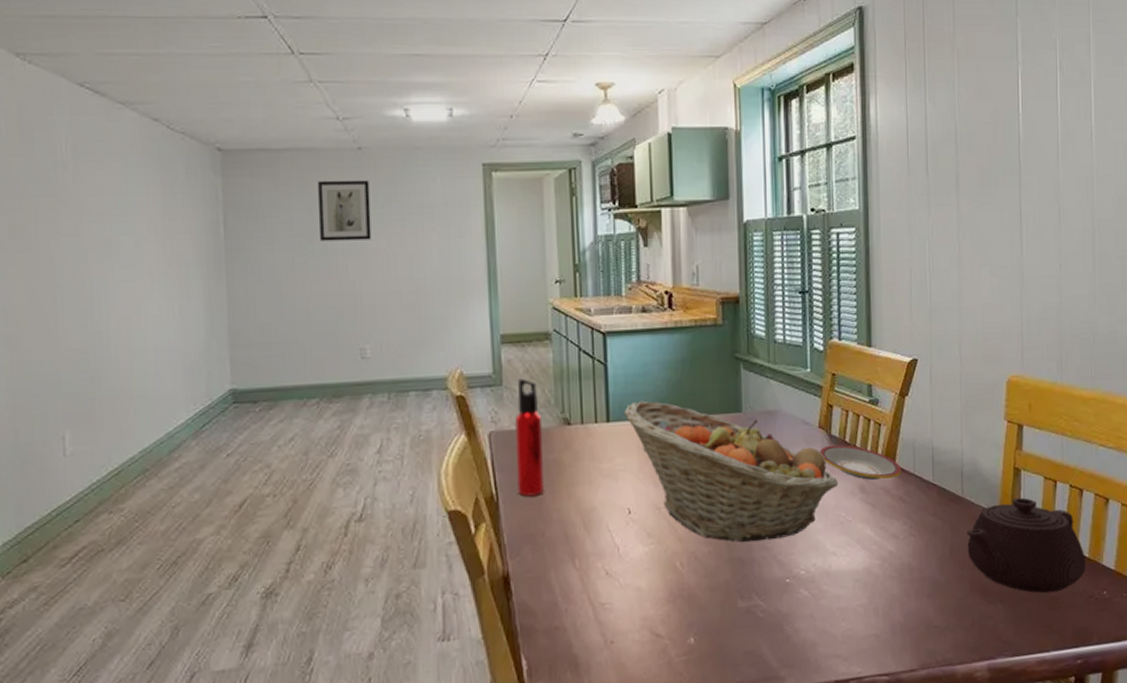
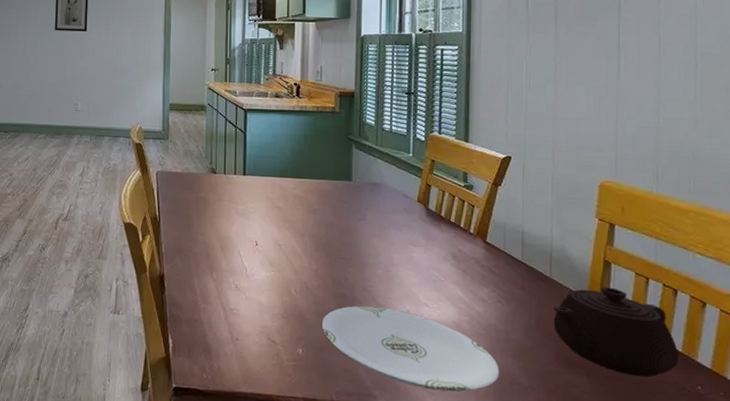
water bottle: present [515,378,545,497] -> none [174,136,196,221]
fruit basket: present [623,400,839,543] -> none [256,162,433,285]
plate: none [715,566,916,656] -> present [321,306,500,392]
plate: present [820,444,902,480] -> none [418,216,492,252]

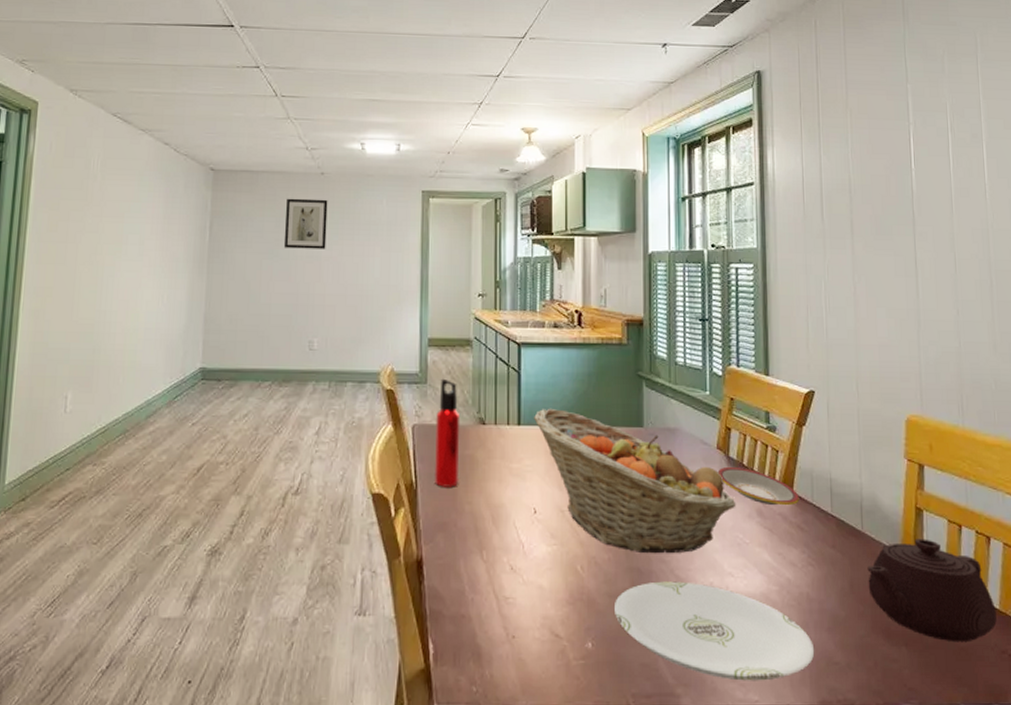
water bottle: none [174,136,196,221] -> present [435,378,461,487]
fruit basket: none [256,162,433,285] -> present [533,408,736,554]
plate: none [418,216,492,252] -> present [718,466,799,505]

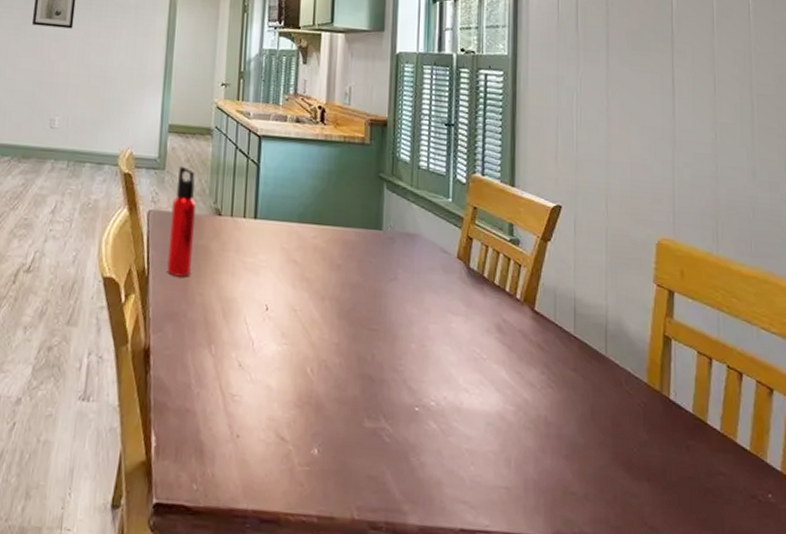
fruit basket: present [533,408,736,554] -> none [270,203,475,364]
plate: present [613,581,815,681] -> none [342,391,551,506]
plate: present [718,466,799,505] -> none [458,277,541,323]
teapot: present [867,538,997,643] -> none [610,368,747,483]

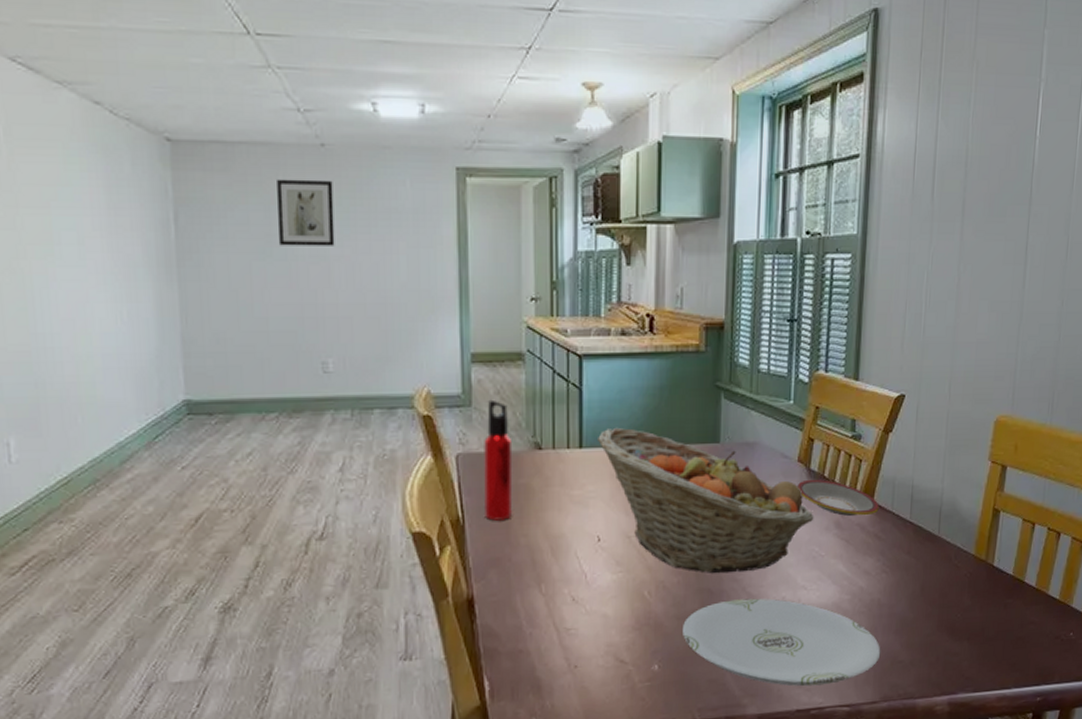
fruit basket: none [270,203,475,364] -> present [596,427,814,574]
plate: none [342,391,551,506] -> present [681,598,881,687]
plate: none [458,277,541,323] -> present [798,479,879,516]

